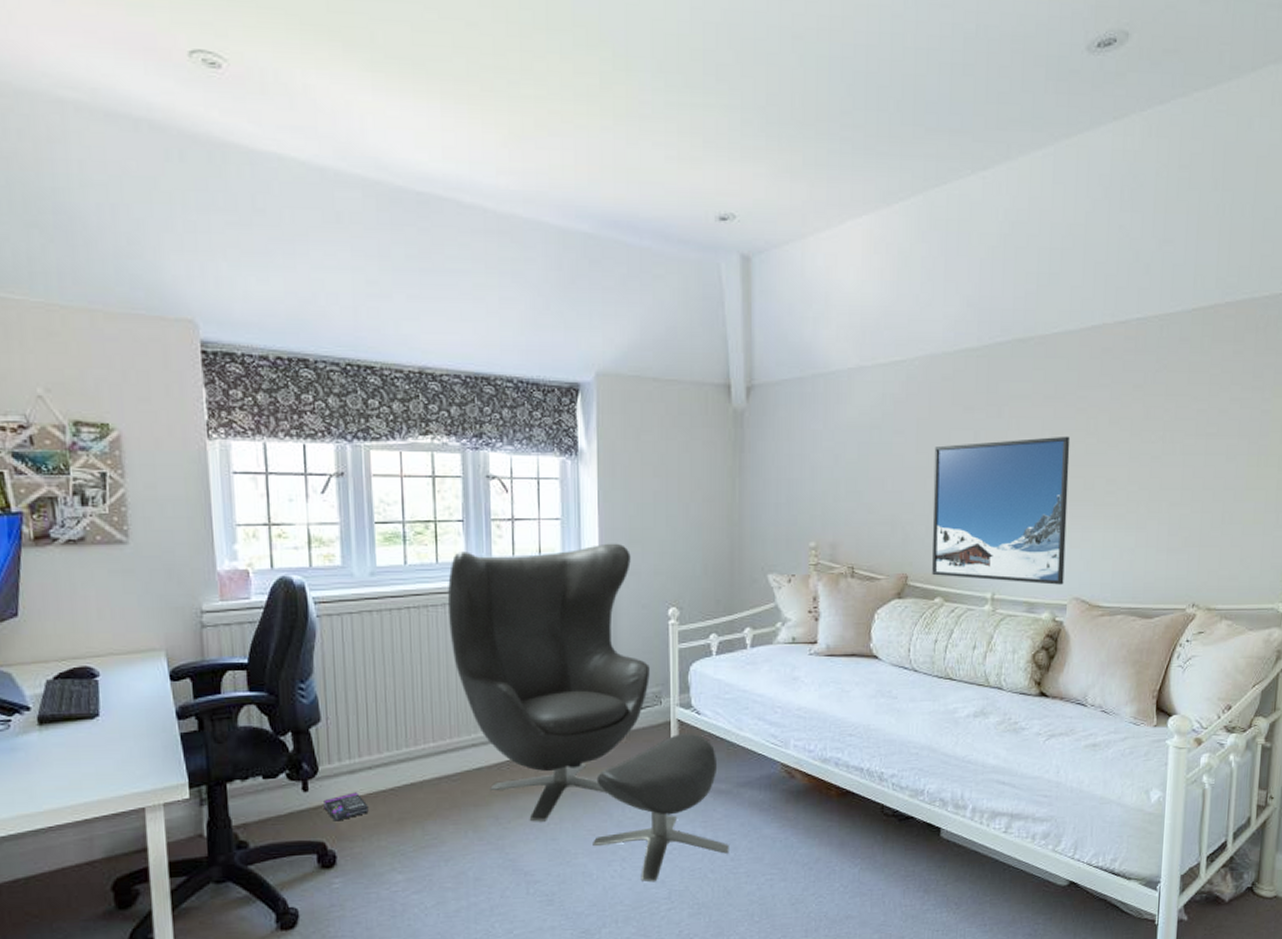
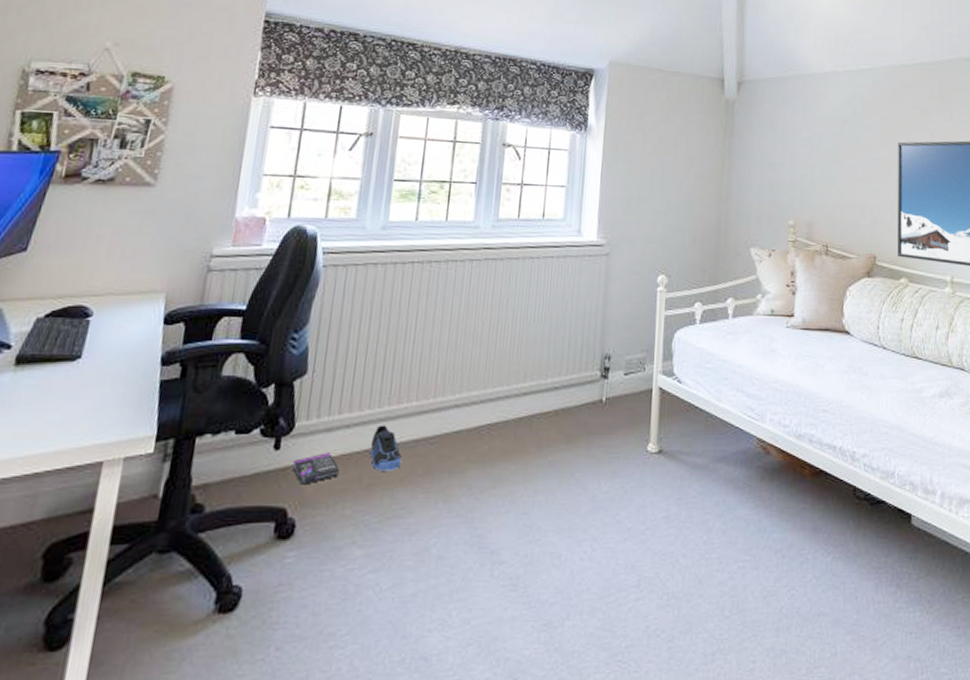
sneaker: none [394,765,427,807] -> present [370,425,401,471]
ottoman: present [448,543,729,883] -> none [448,211,703,567]

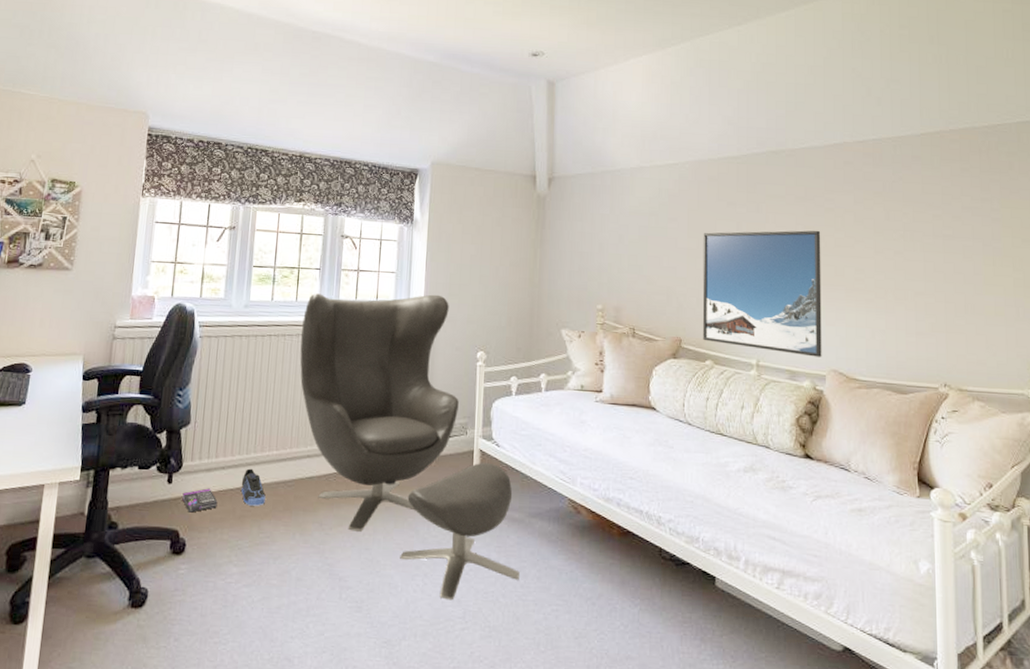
ottoman: none [448,211,703,567] -> present [300,293,520,601]

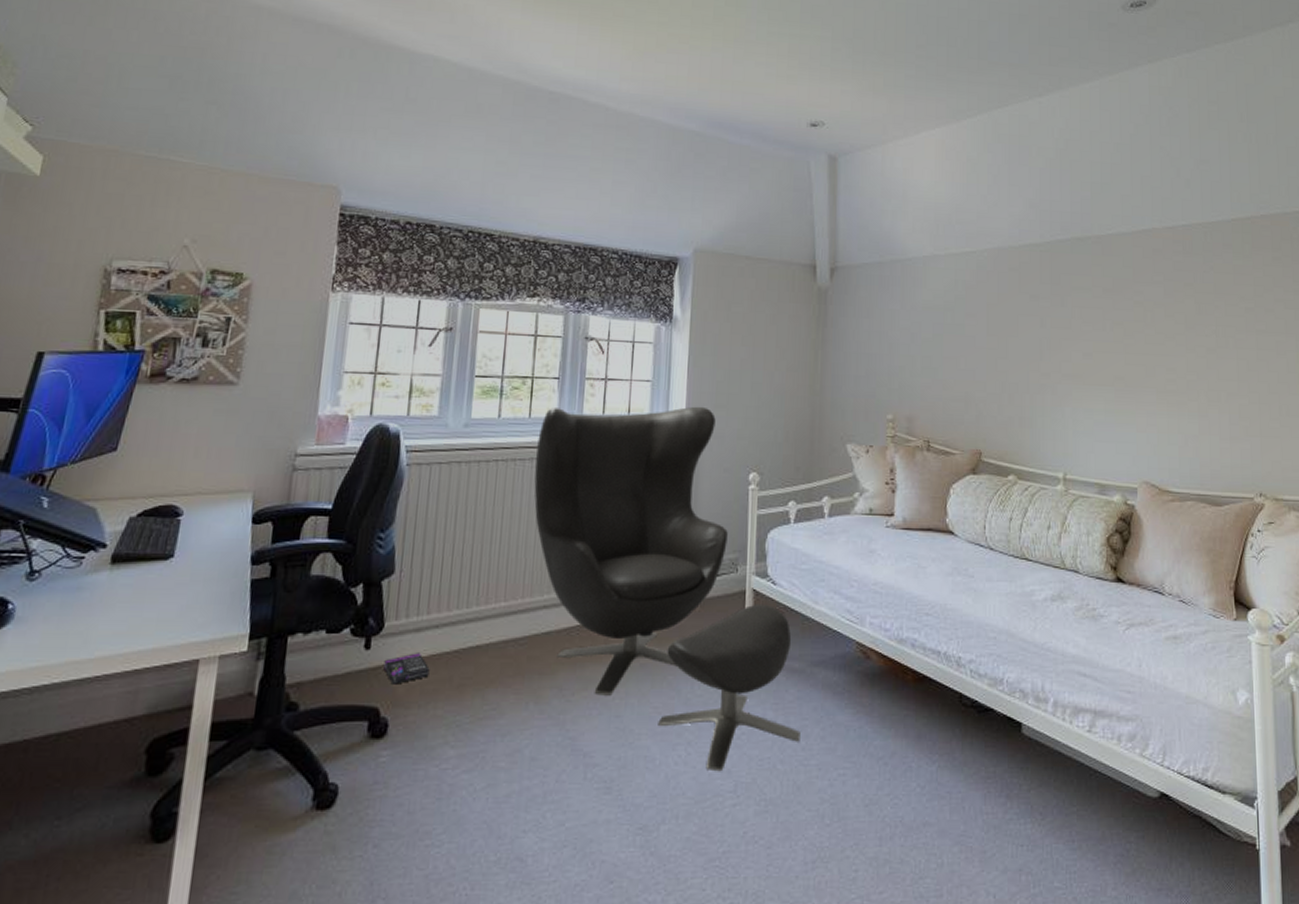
sneaker: present [241,468,266,506] -> none [460,625,491,672]
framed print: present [702,230,822,357] -> none [1004,326,1133,468]

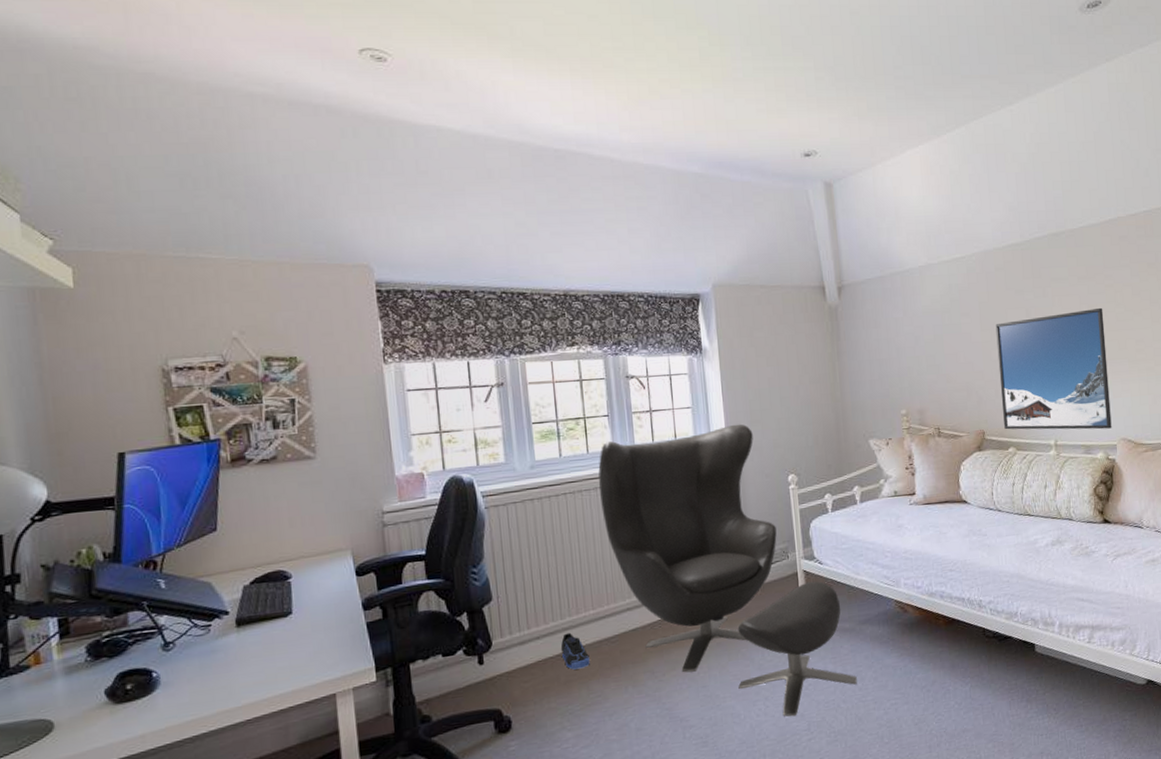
box: present [383,653,430,685] -> none [498,661,539,689]
sneaker: none [460,625,491,672] -> present [560,632,590,670]
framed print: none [1004,326,1133,468] -> present [995,307,1112,430]

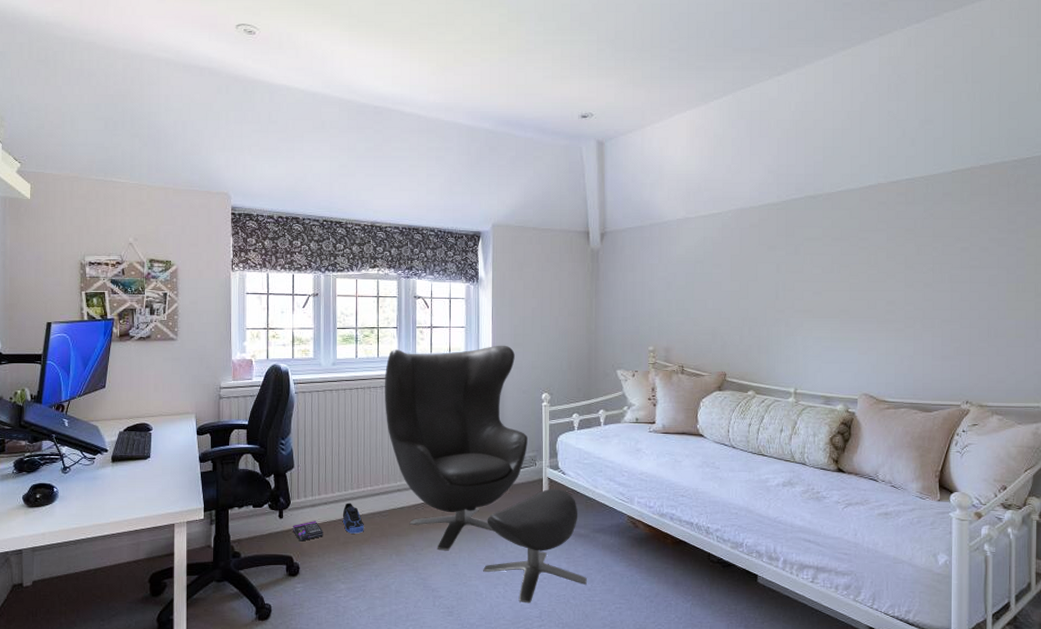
box: none [498,661,539,689] -> present [293,521,323,541]
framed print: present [995,307,1112,430] -> none [745,268,855,383]

